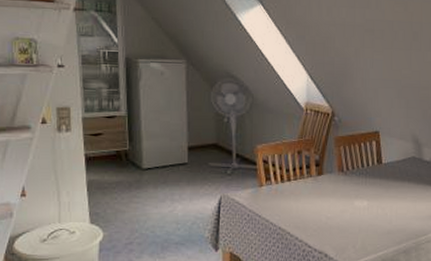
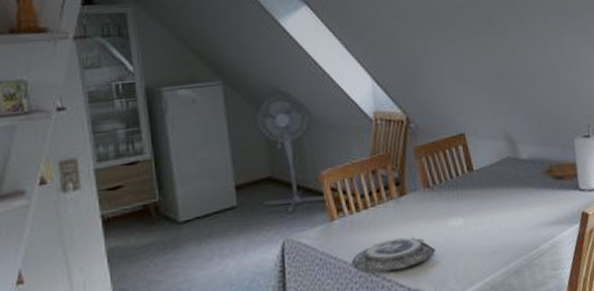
plate: none [272,208,341,234] -> present [351,237,435,273]

